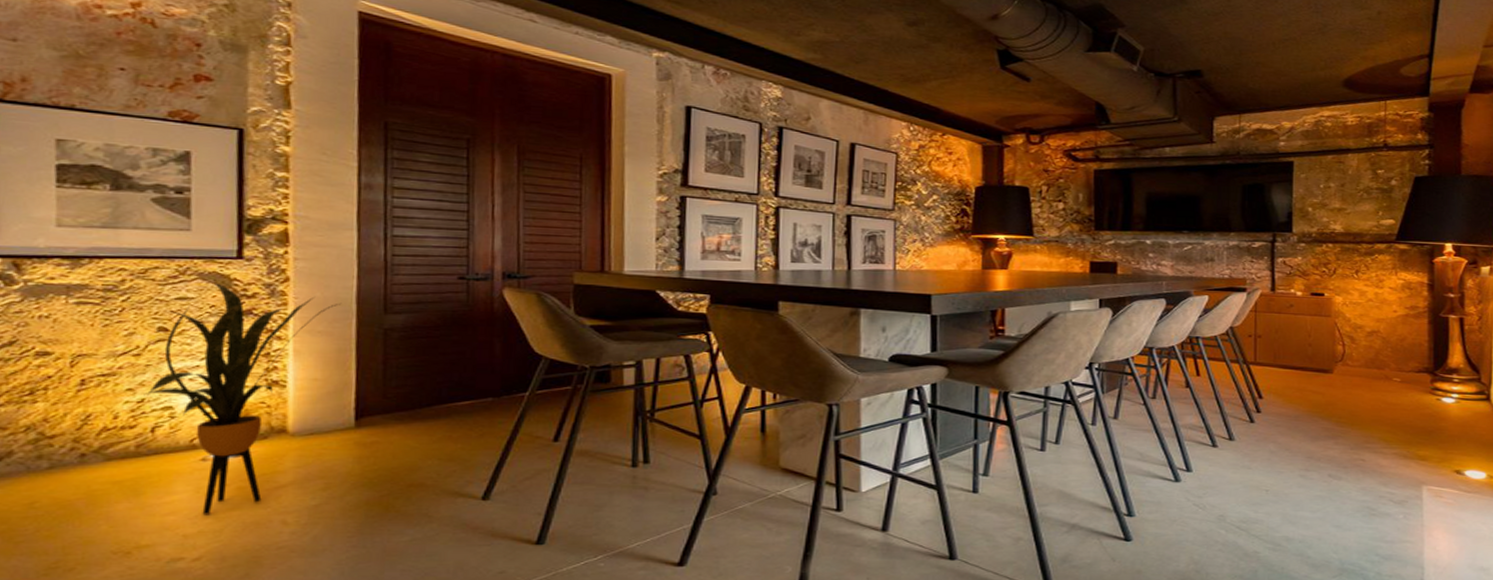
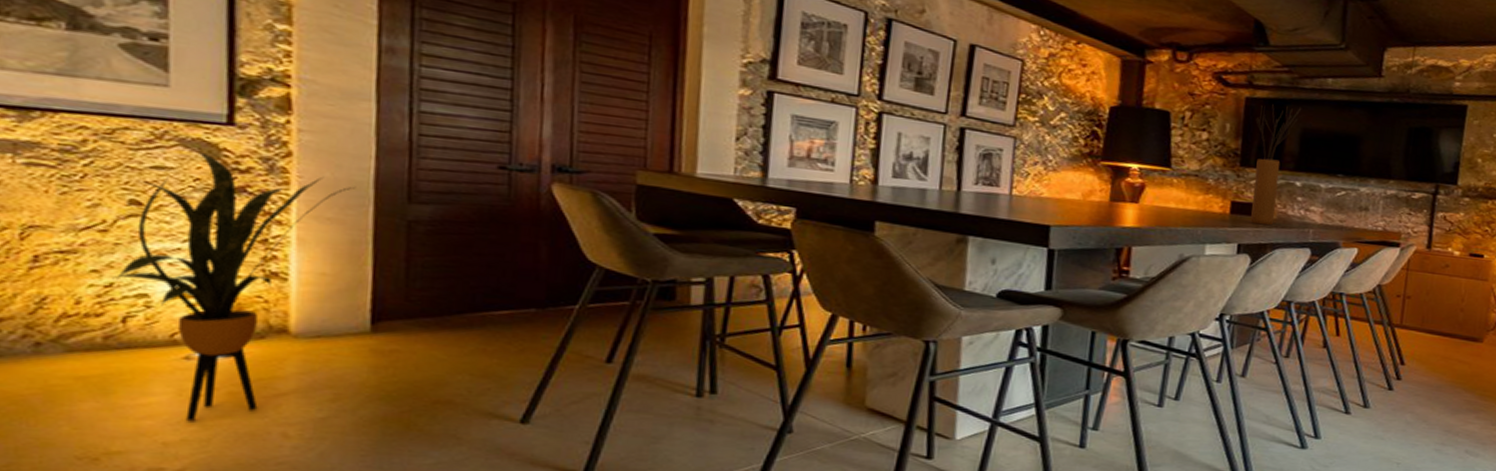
vase: none [1105,174,1145,281] -> present [1250,104,1302,226]

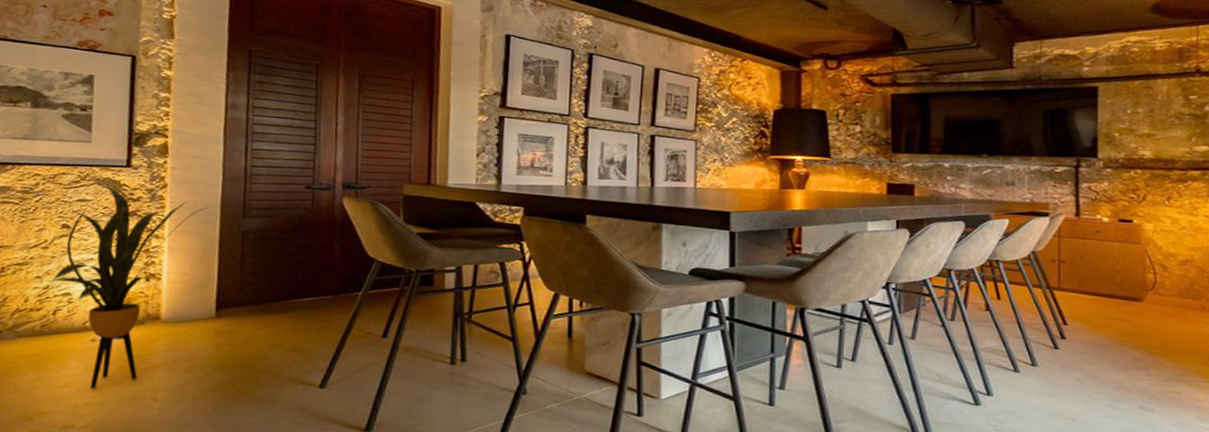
vase: present [1250,104,1302,226] -> none [902,98,943,203]

